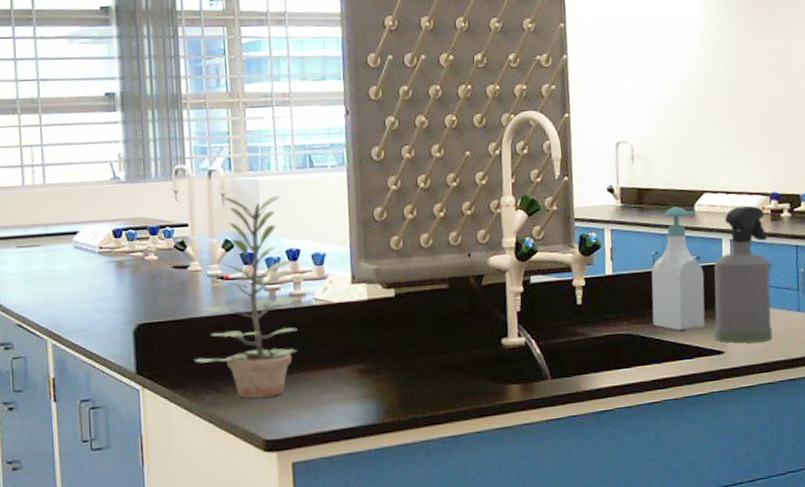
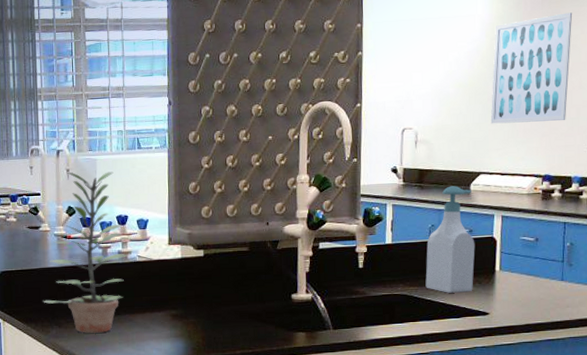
wall art: none [708,15,790,137] -> present [490,12,573,124]
spray bottle: present [714,205,773,344] -> none [481,186,538,307]

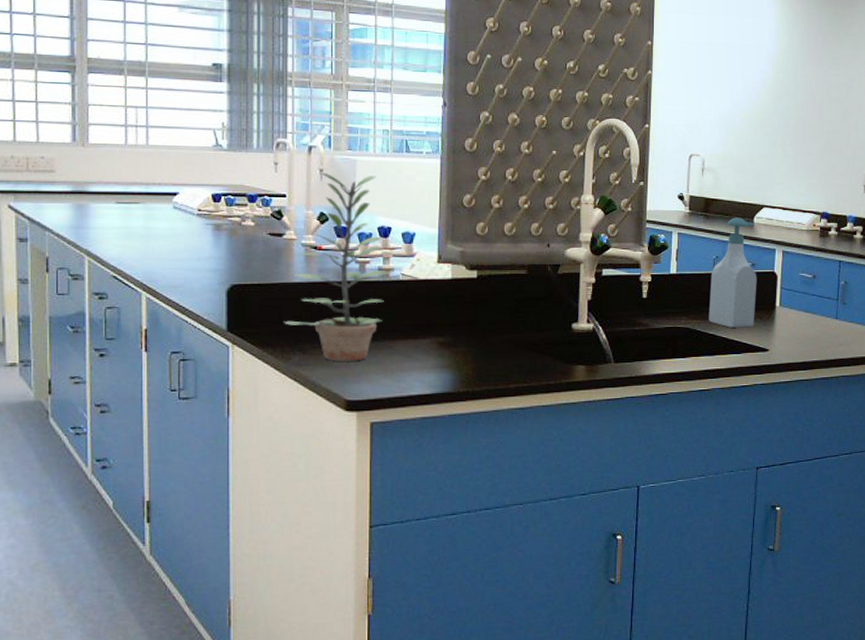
wall art: present [490,12,573,124] -> none [774,54,851,159]

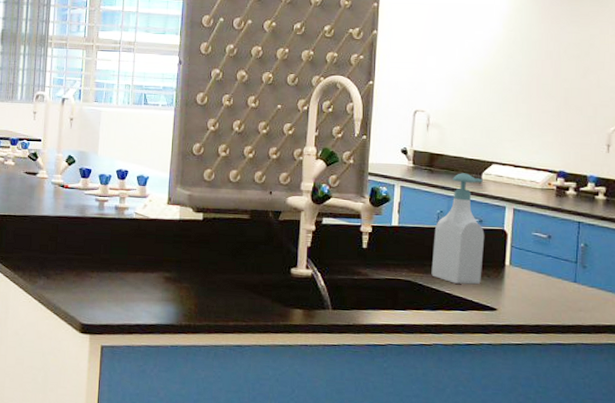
plant: present [284,172,390,361] -> none [33,120,125,289]

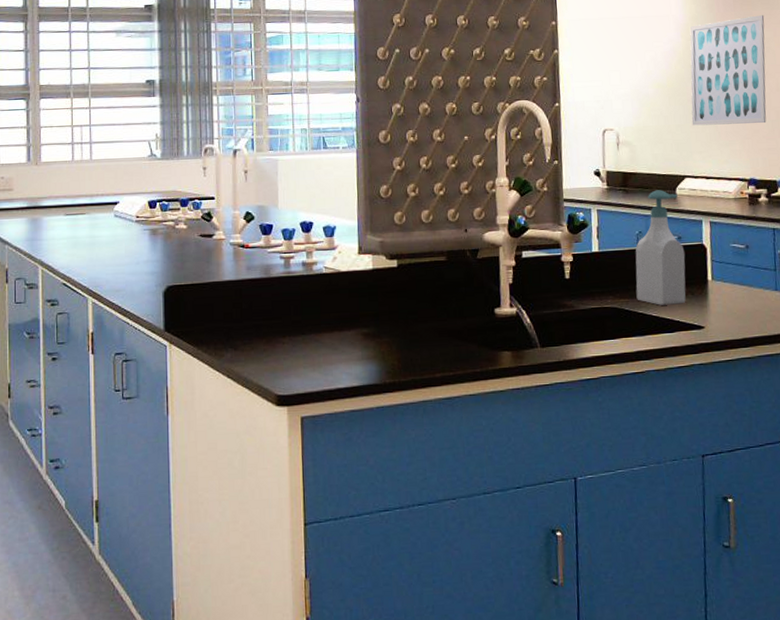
wall art: none [505,12,592,118] -> present [689,15,767,126]

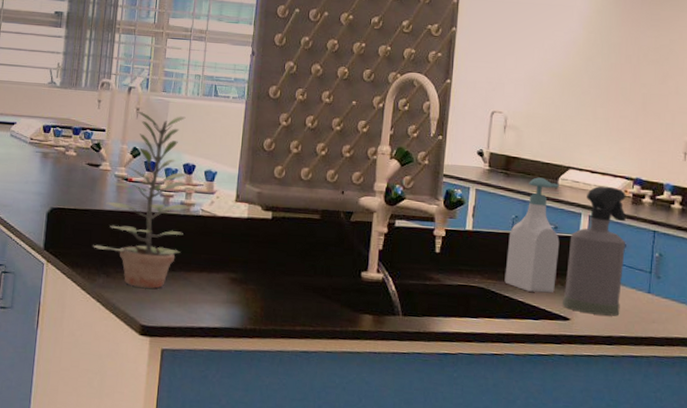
plant: none [216,173,314,357] -> present [93,111,191,289]
wall art: present [689,15,767,126] -> none [583,16,672,124]
spray bottle: none [694,190,751,319] -> present [563,186,626,316]

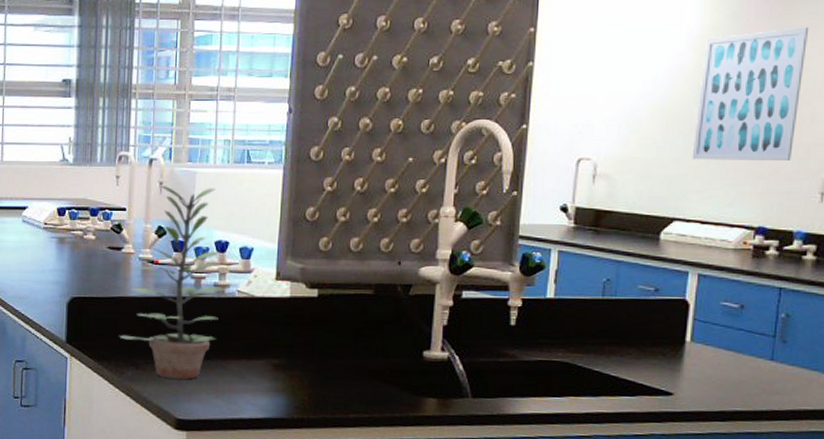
soap bottle: present [504,177,560,294] -> none [593,233,661,366]
spray bottle: present [563,186,626,316] -> none [664,238,745,389]
wall art: none [583,16,672,124] -> present [692,27,809,160]

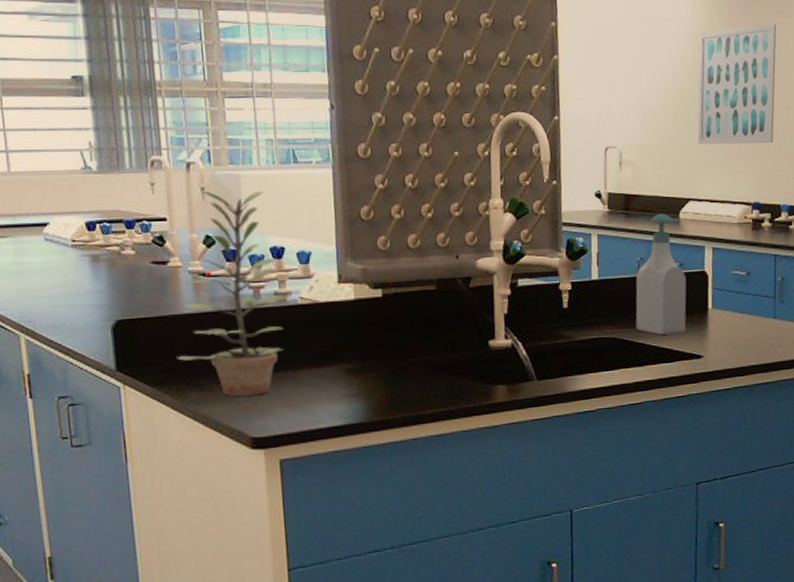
soap bottle: none [593,233,661,366] -> present [635,213,687,335]

